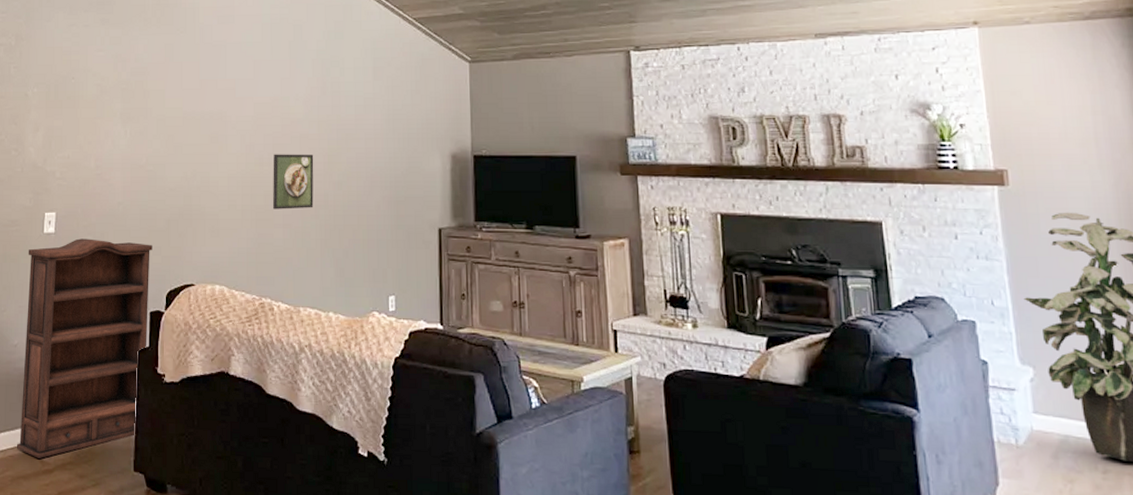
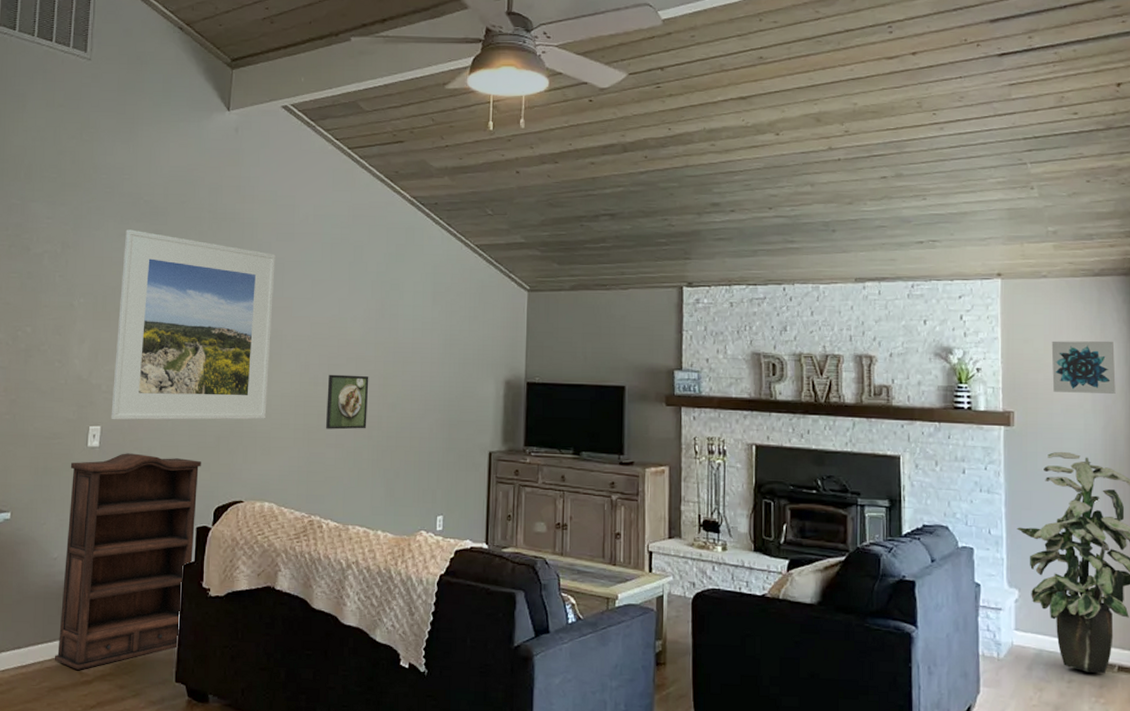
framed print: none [65,19,217,206] -> present [111,229,276,421]
wall art: none [1043,89,1124,147] -> present [1051,341,1116,394]

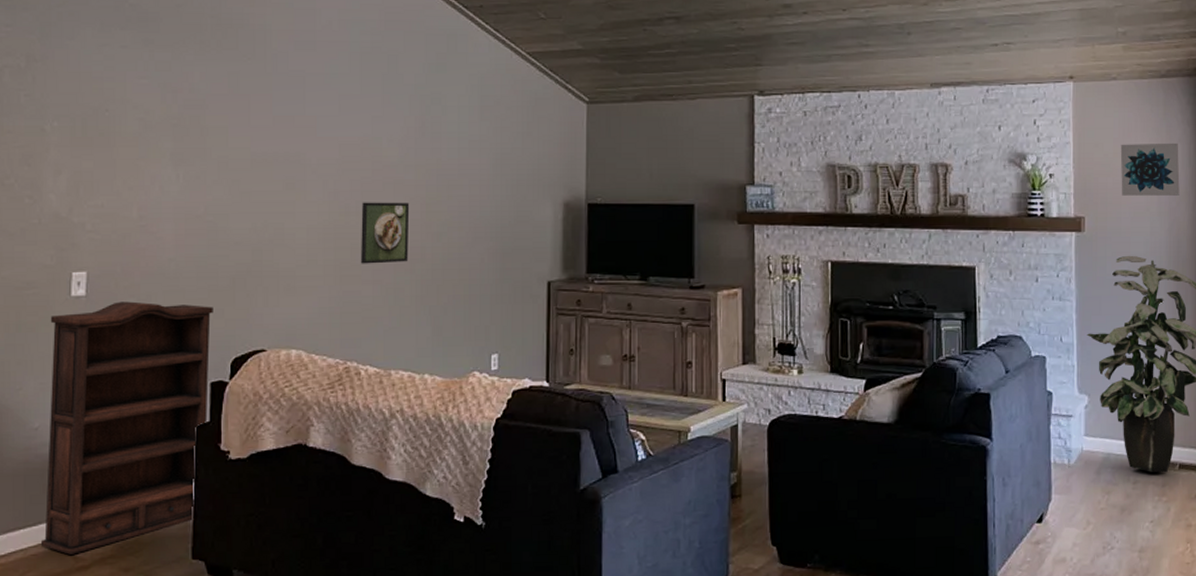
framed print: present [111,229,276,421] -> none [99,38,294,264]

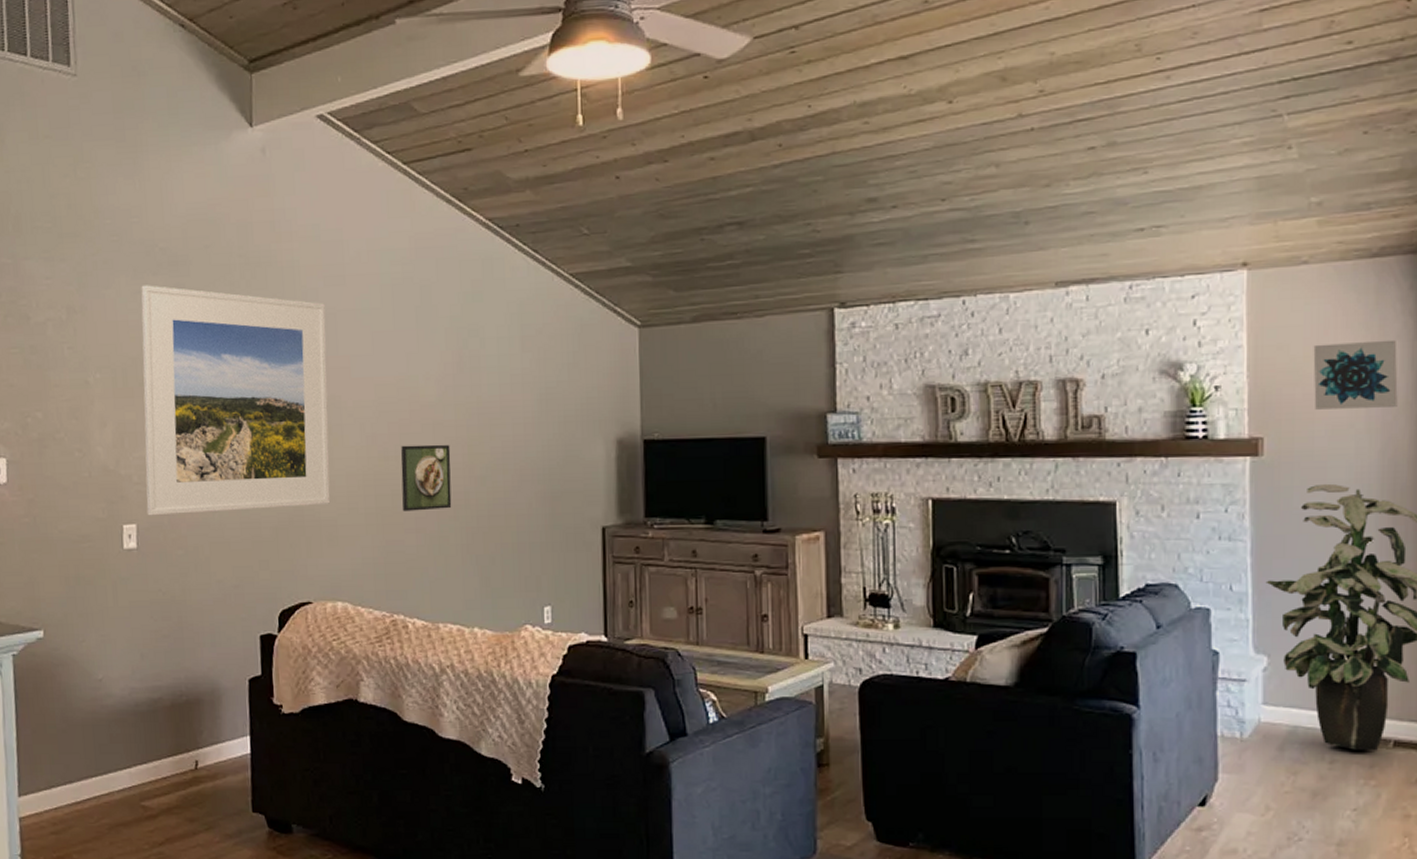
bookshelf: present [40,301,213,556] -> none [106,553,259,805]
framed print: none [99,38,294,264] -> present [141,285,330,516]

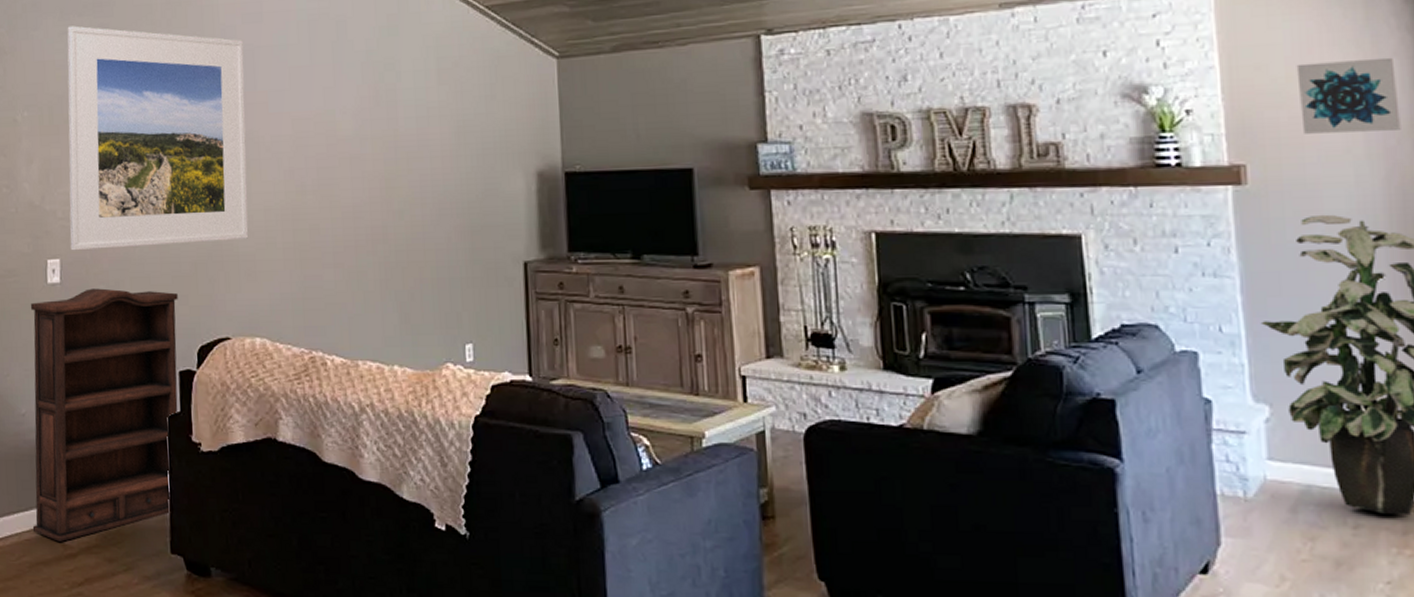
bookshelf: none [106,553,259,805] -> present [30,288,178,543]
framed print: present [400,444,452,512] -> none [318,178,370,246]

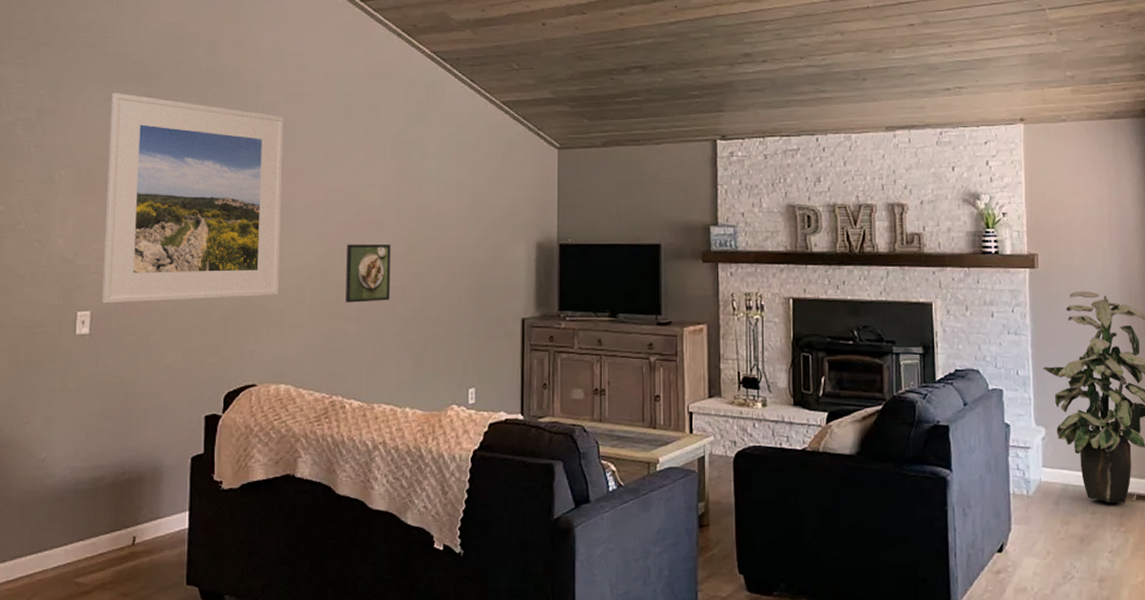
bookshelf: present [30,288,178,543] -> none [45,339,208,581]
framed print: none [318,178,370,246] -> present [345,243,391,303]
wall art: present [1296,57,1401,134] -> none [1071,181,1130,233]

